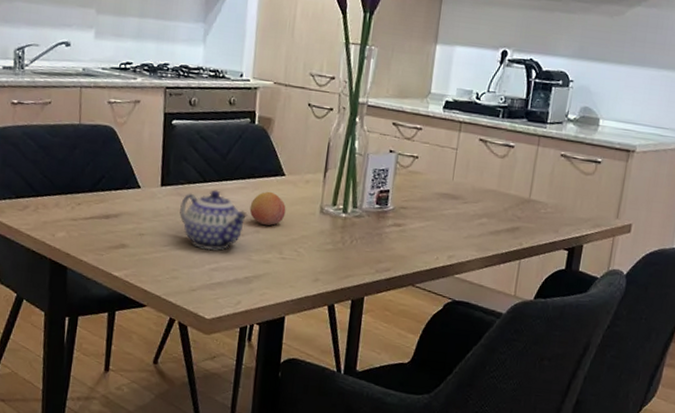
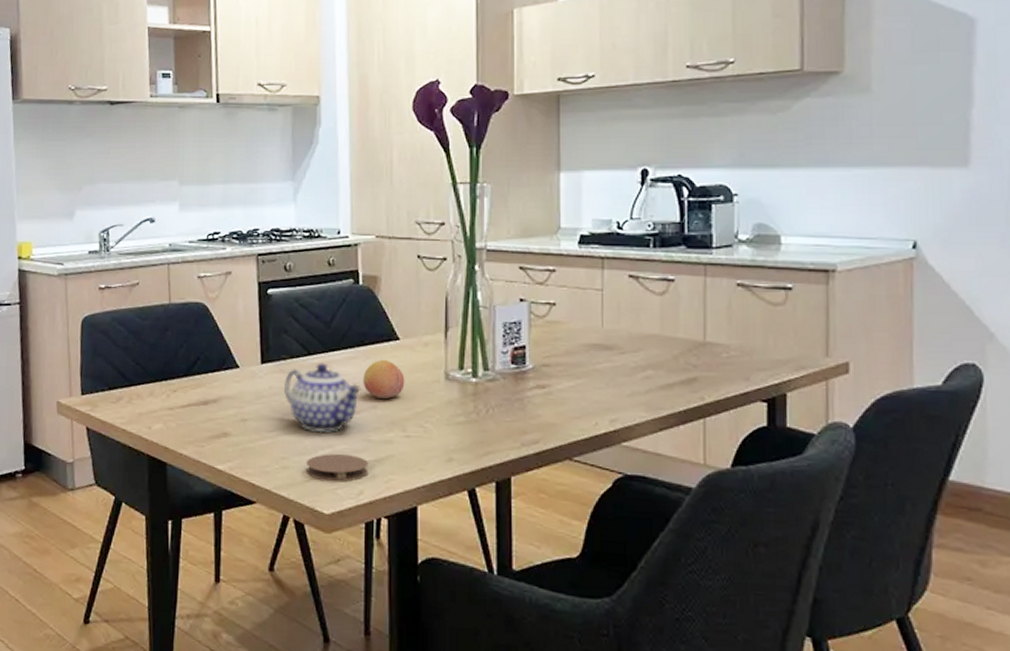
coaster: none [193,268,248,293] -> present [305,454,369,481]

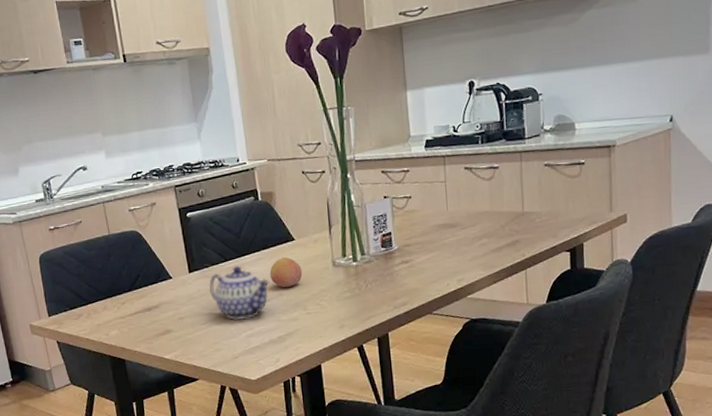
coaster: present [305,454,369,481] -> none [233,333,282,355]

